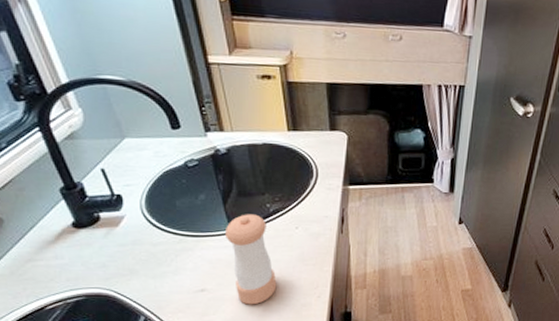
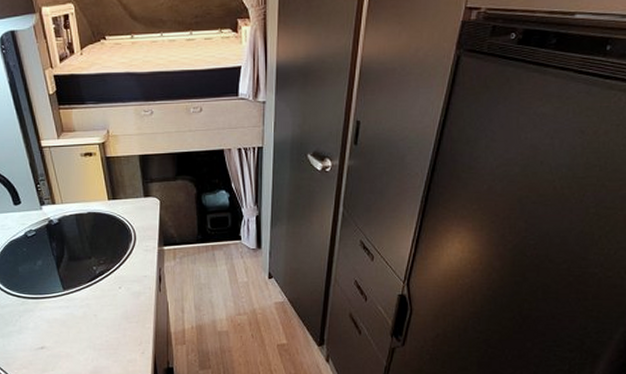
pepper shaker: present [224,214,277,305] -> none [59,276,105,361]

